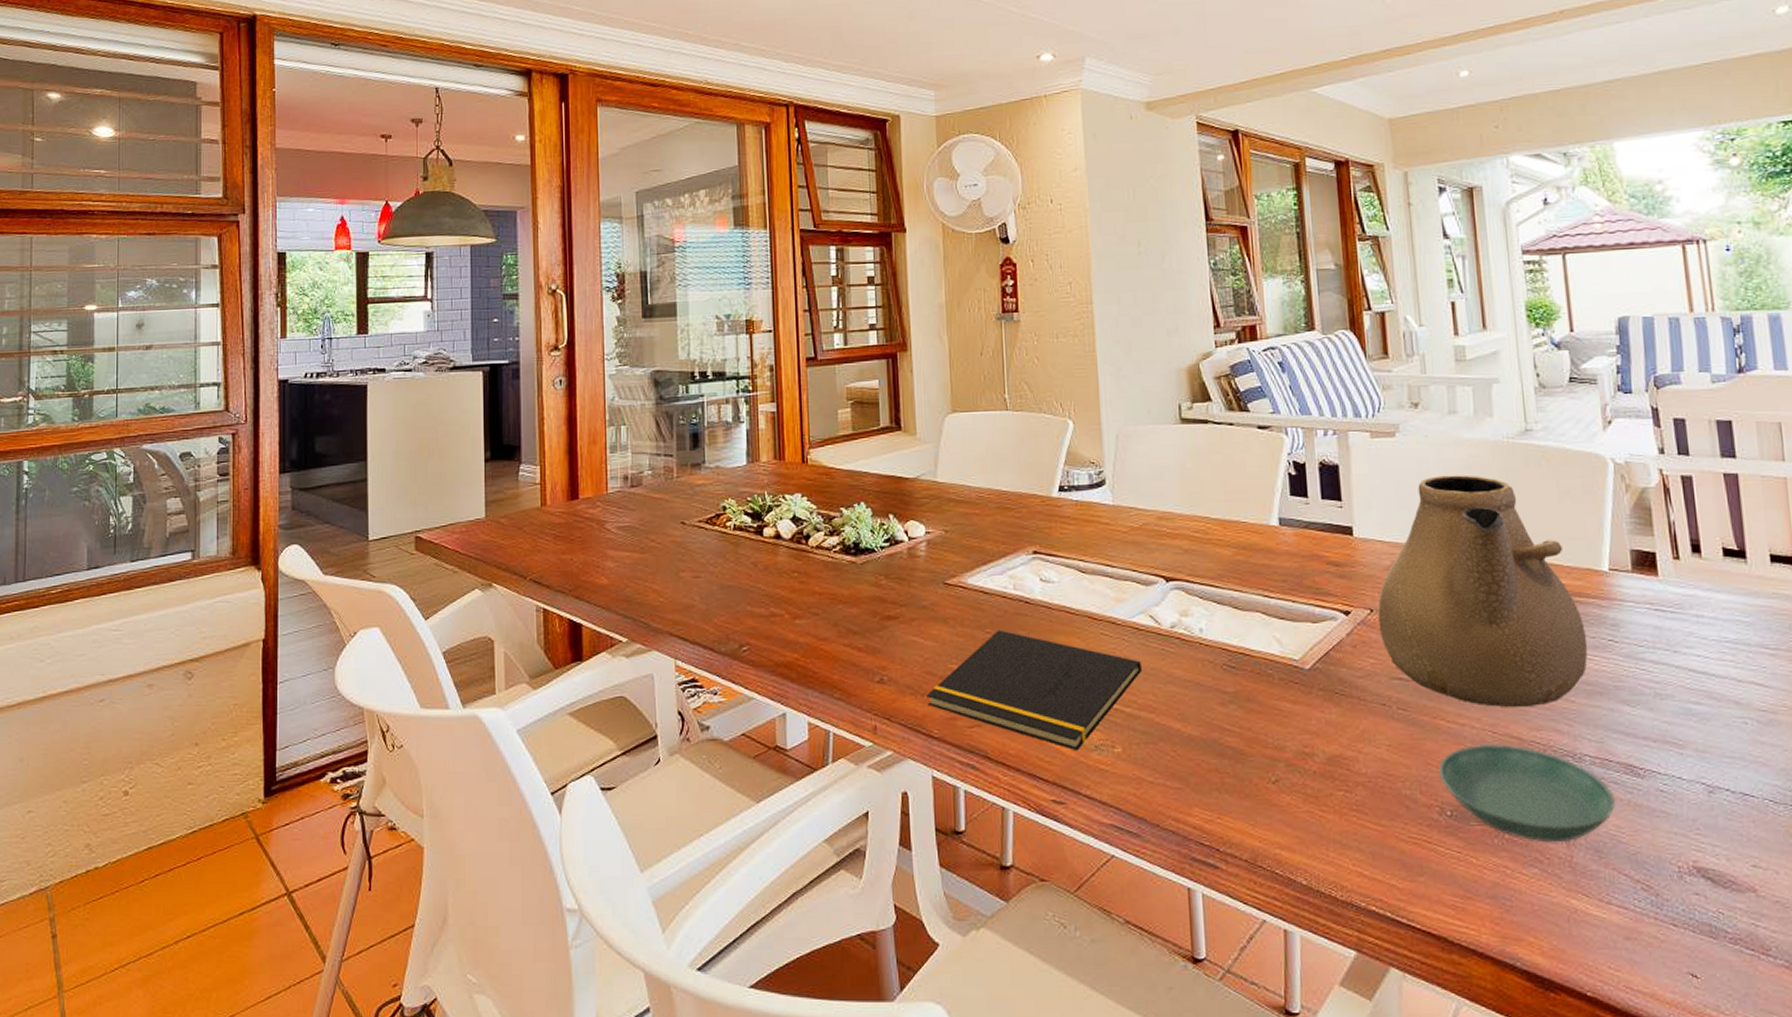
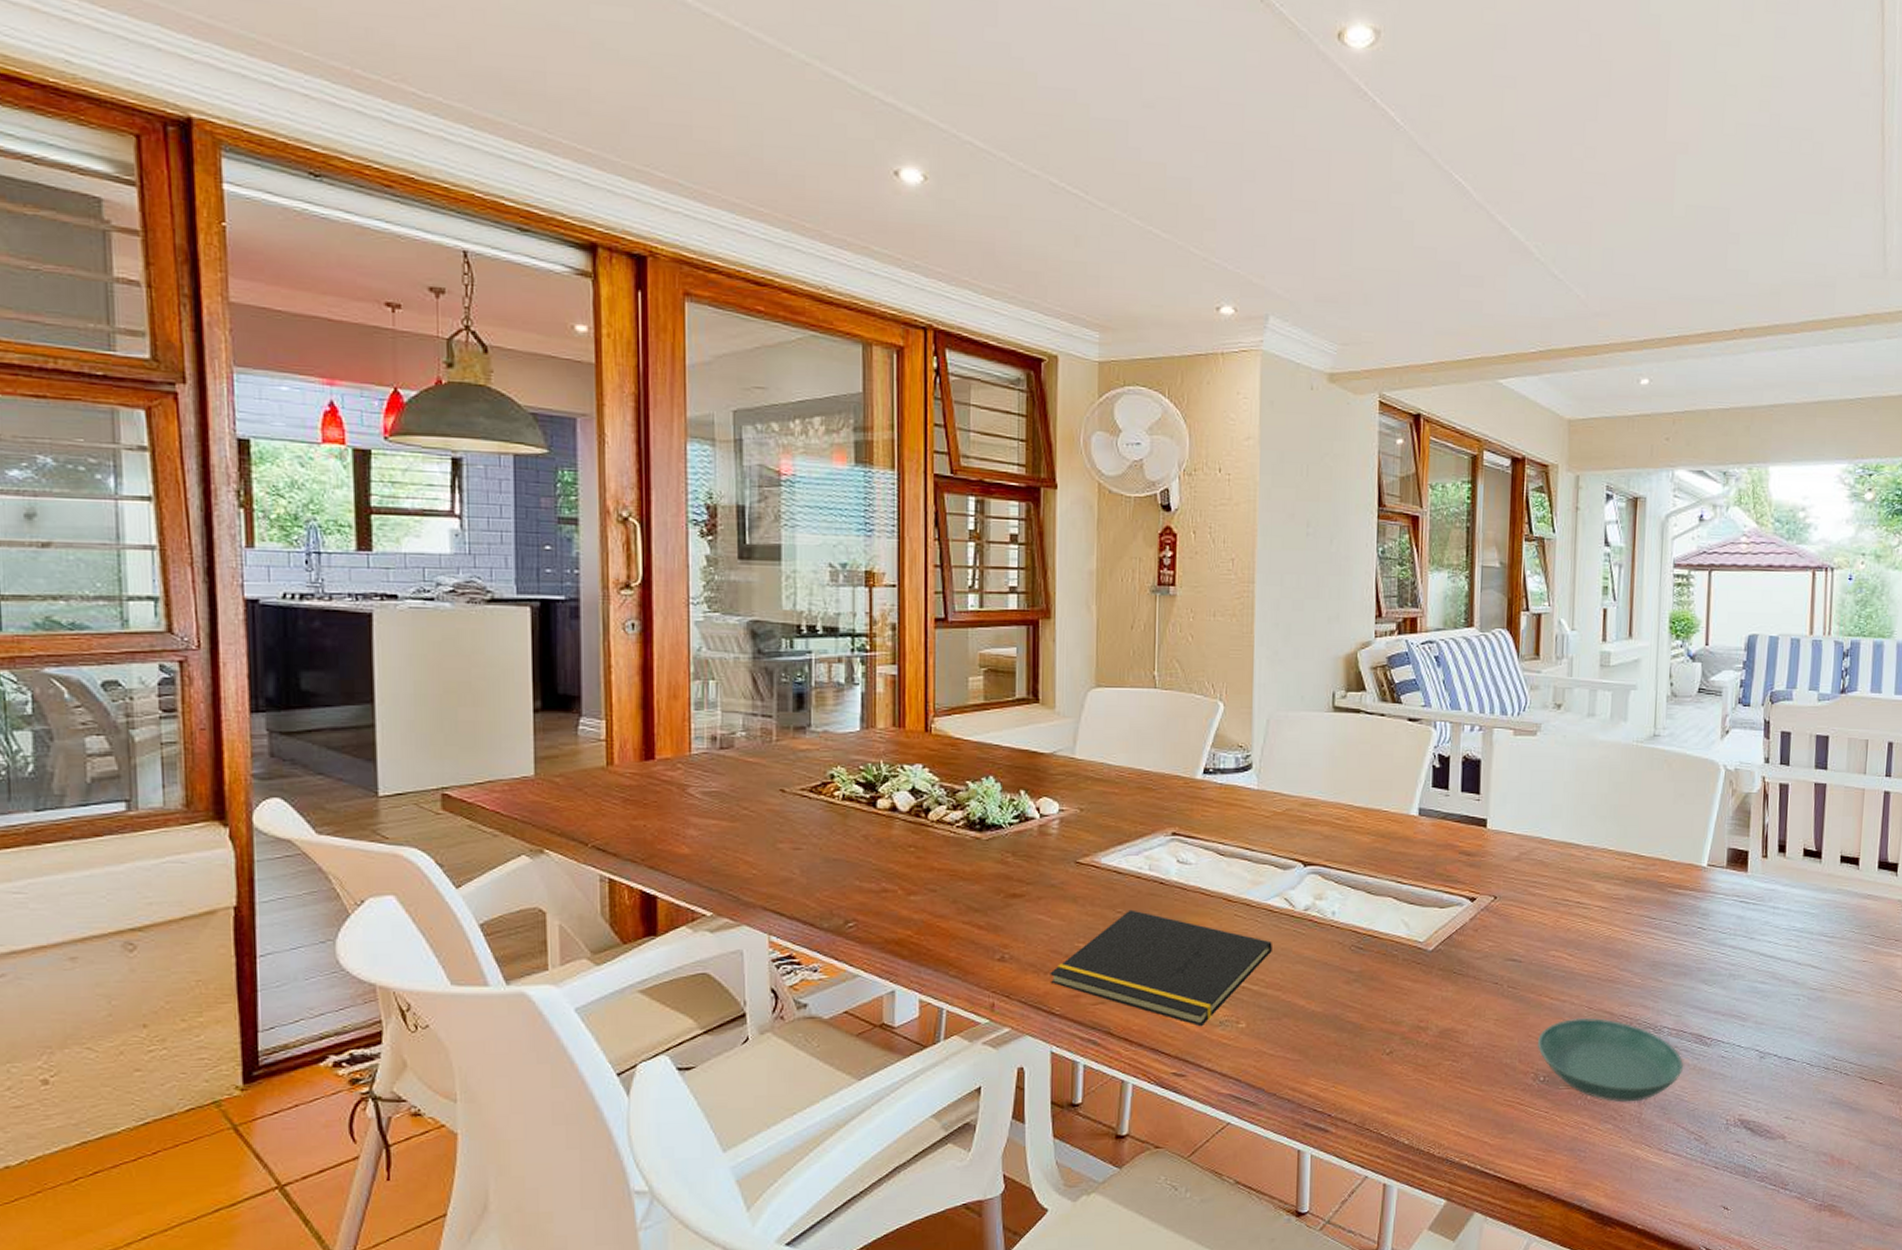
teapot: present [1377,475,1588,708] -> none [1500,774,1680,986]

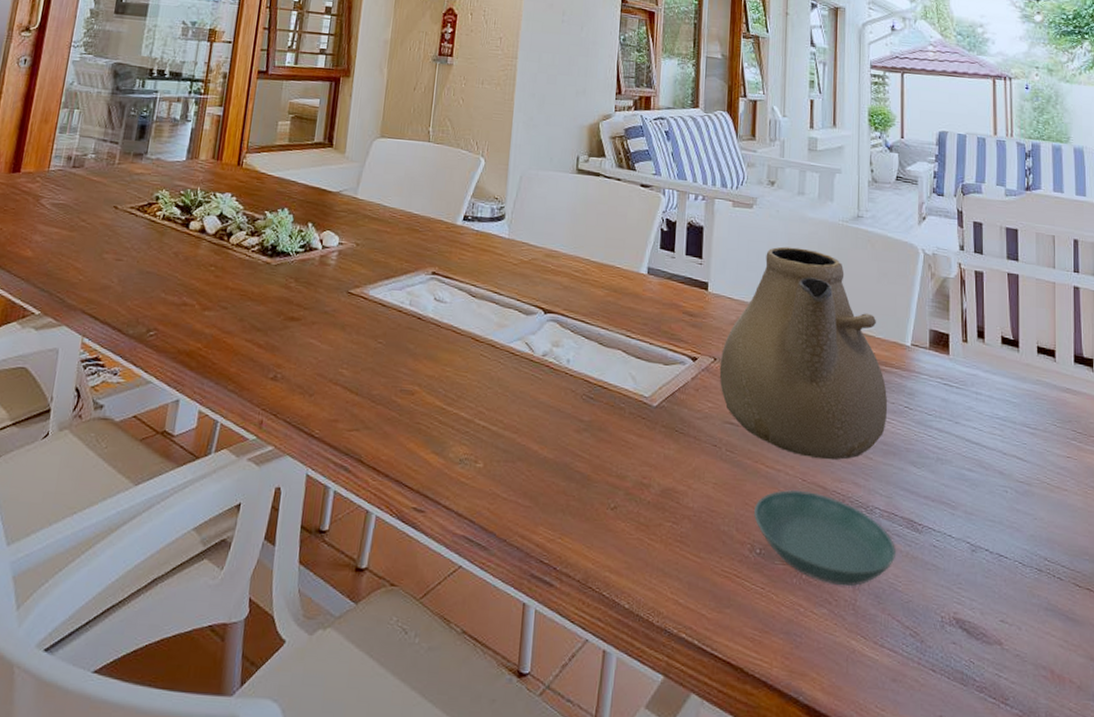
notepad: present [1050,909,1272,1027] -> none [314,341,512,463]
teapot: none [1500,774,1680,986] -> present [719,246,888,460]

